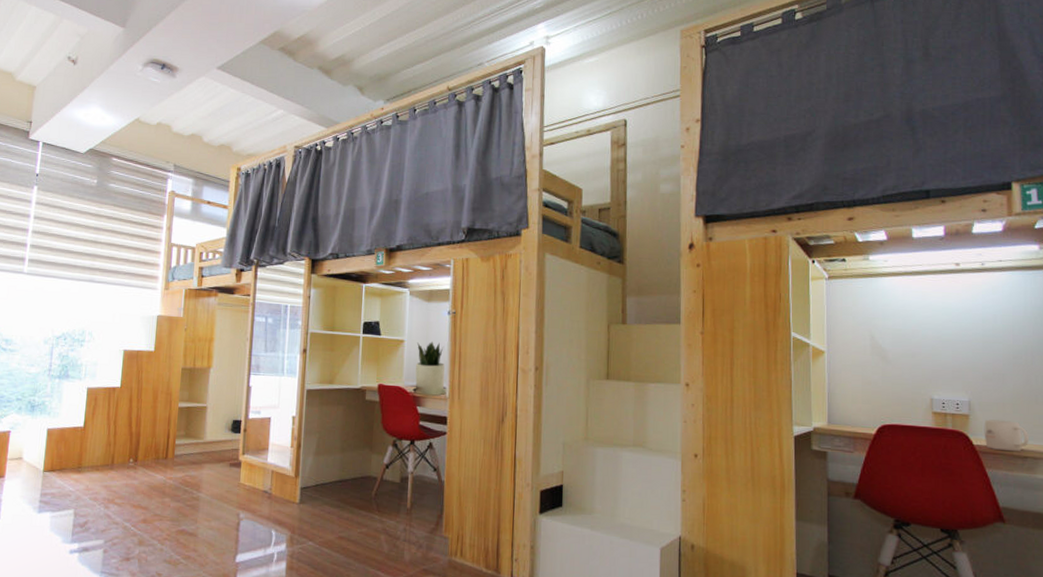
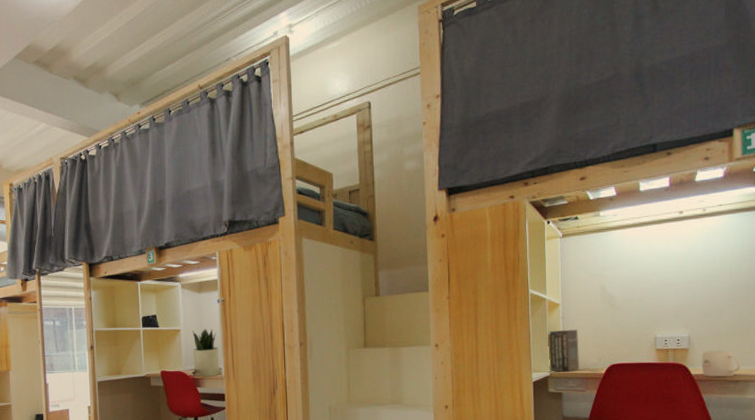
books: none [810,380,846,430] -> present [547,329,579,373]

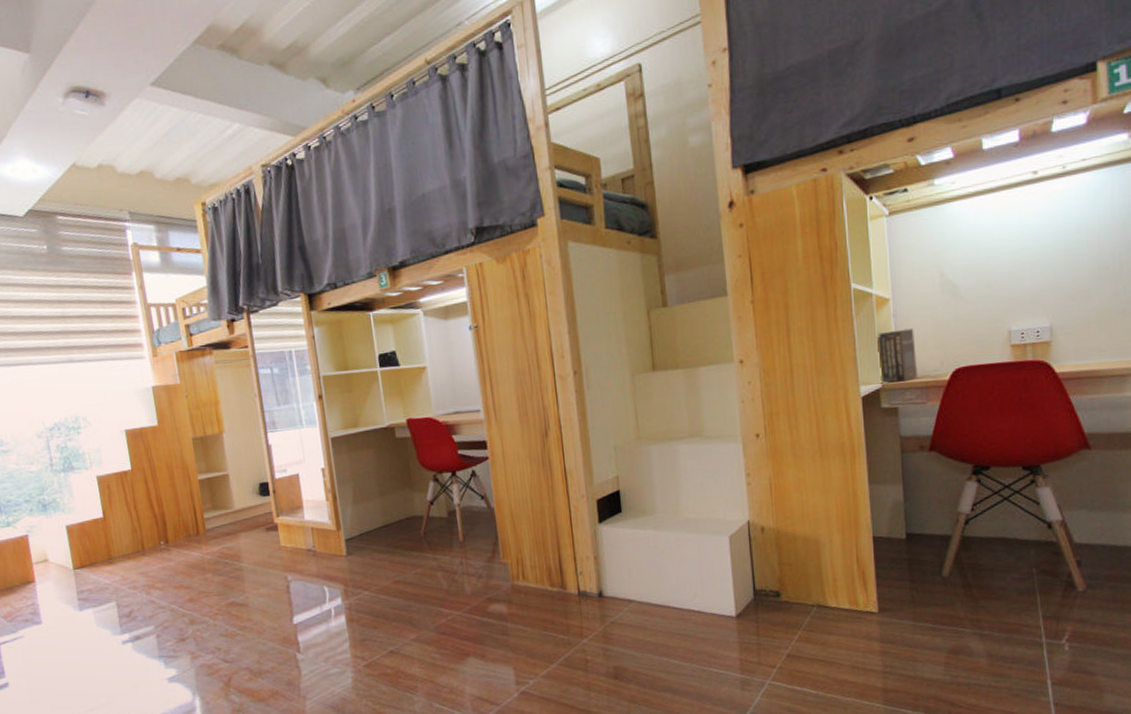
planter: present [192,328,224,378] -> none [441,362,483,423]
mug: present [701,350,741,378] -> none [1067,339,1116,375]

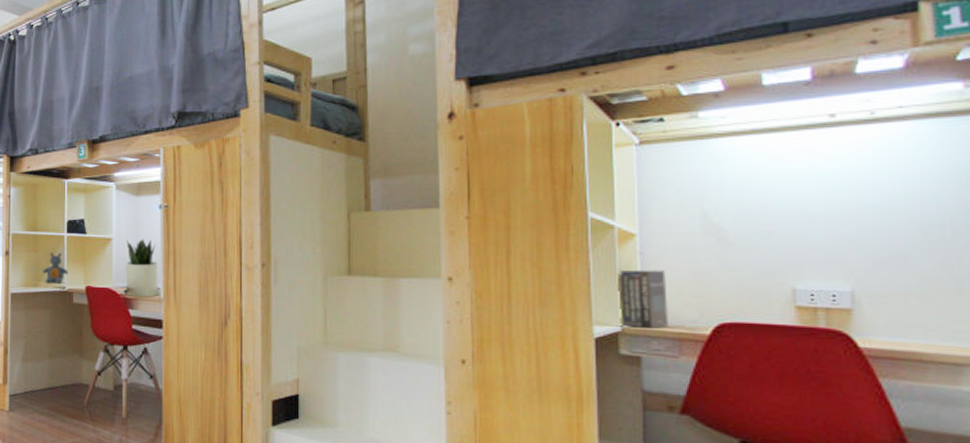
stuffed animal: none [360,388,387,423] -> present [43,252,69,285]
planter: none [441,362,483,423] -> present [123,239,162,298]

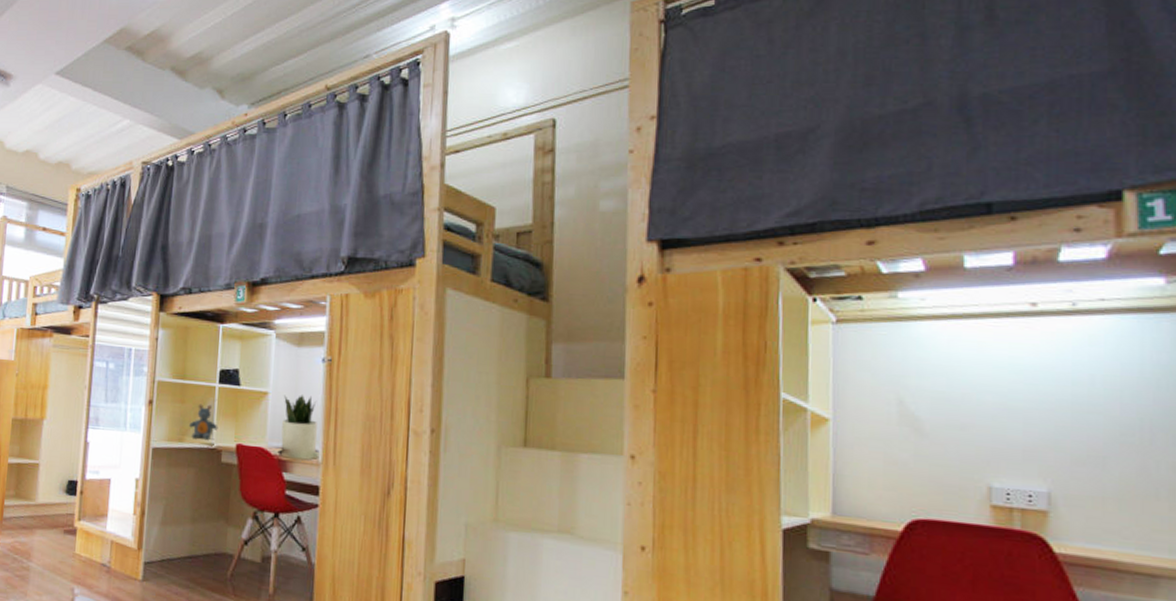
books: present [616,269,668,330] -> none [806,457,860,523]

